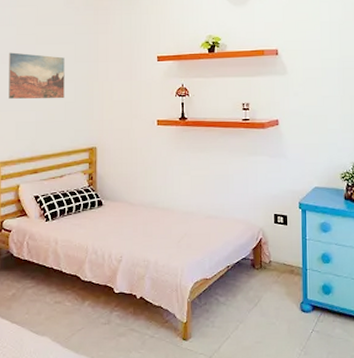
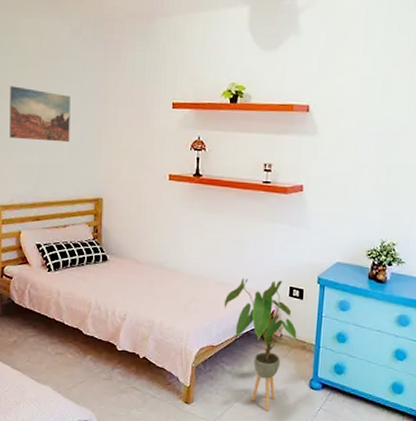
house plant: none [214,209,285,339] -> present [224,277,297,411]

